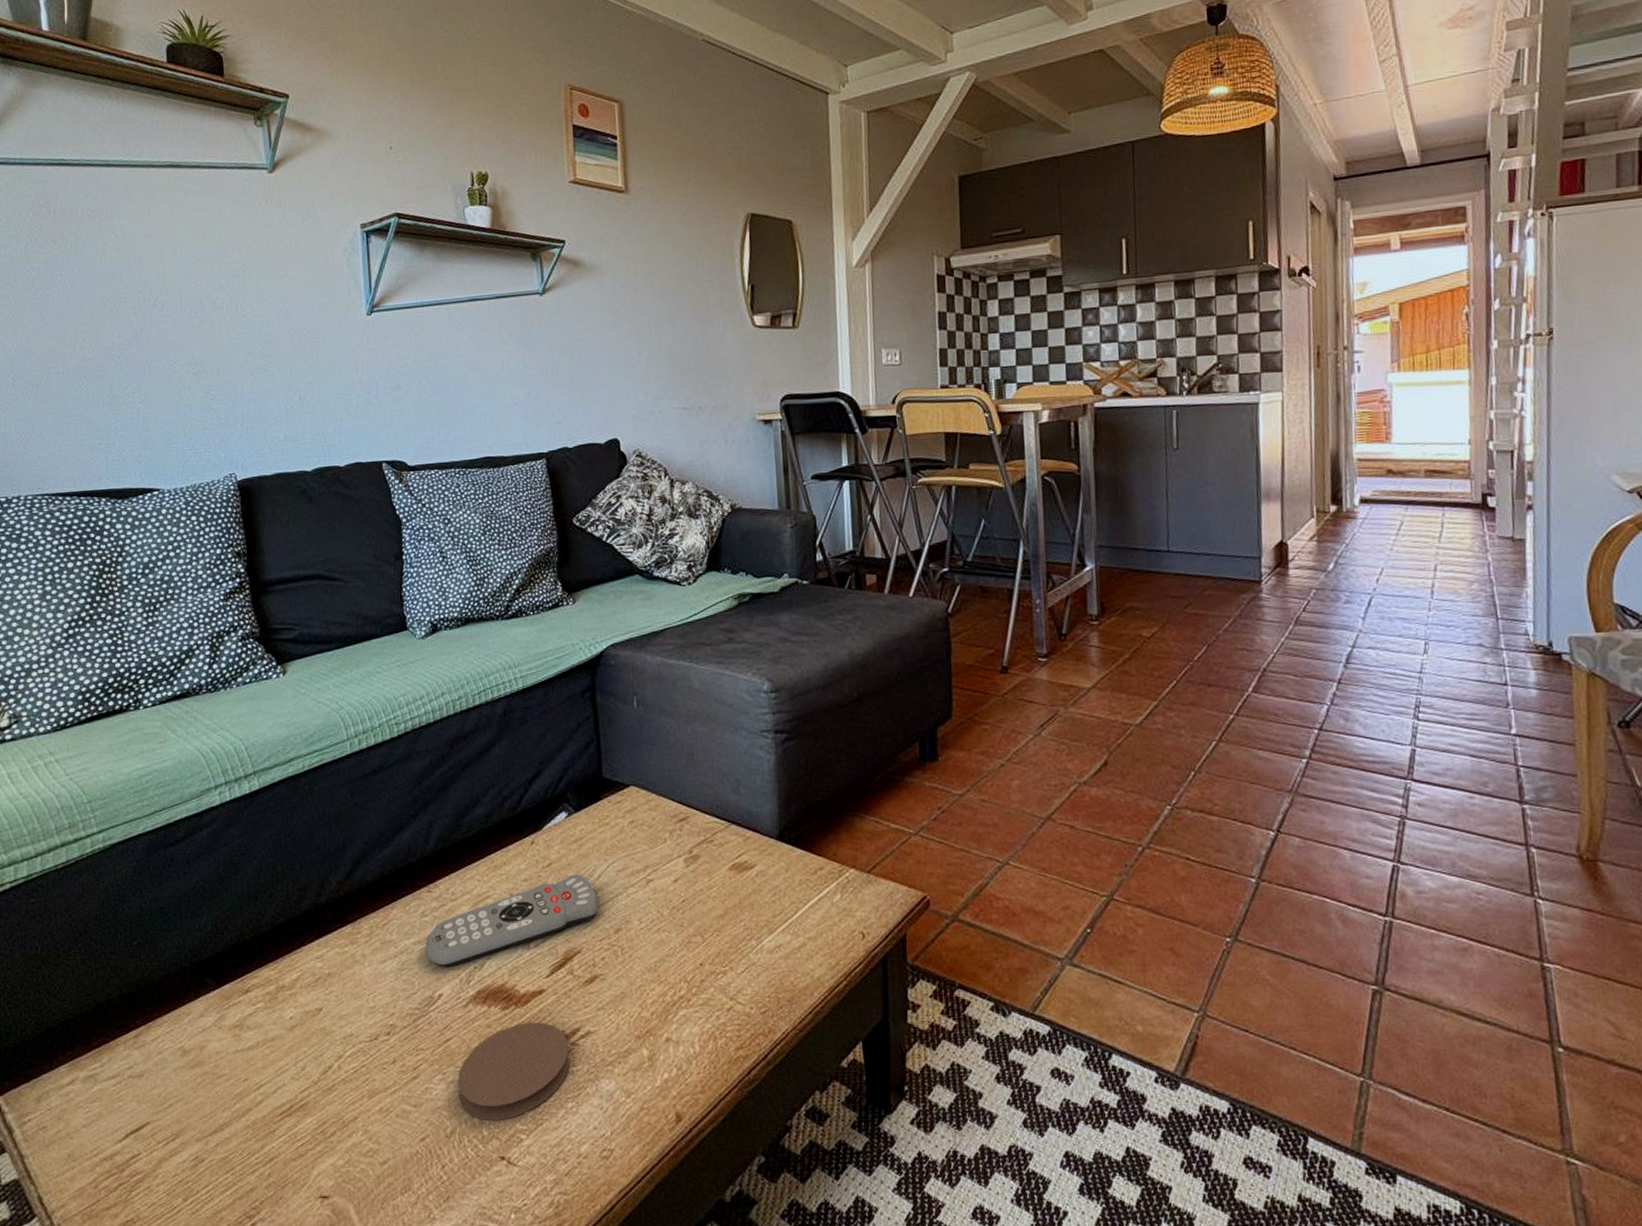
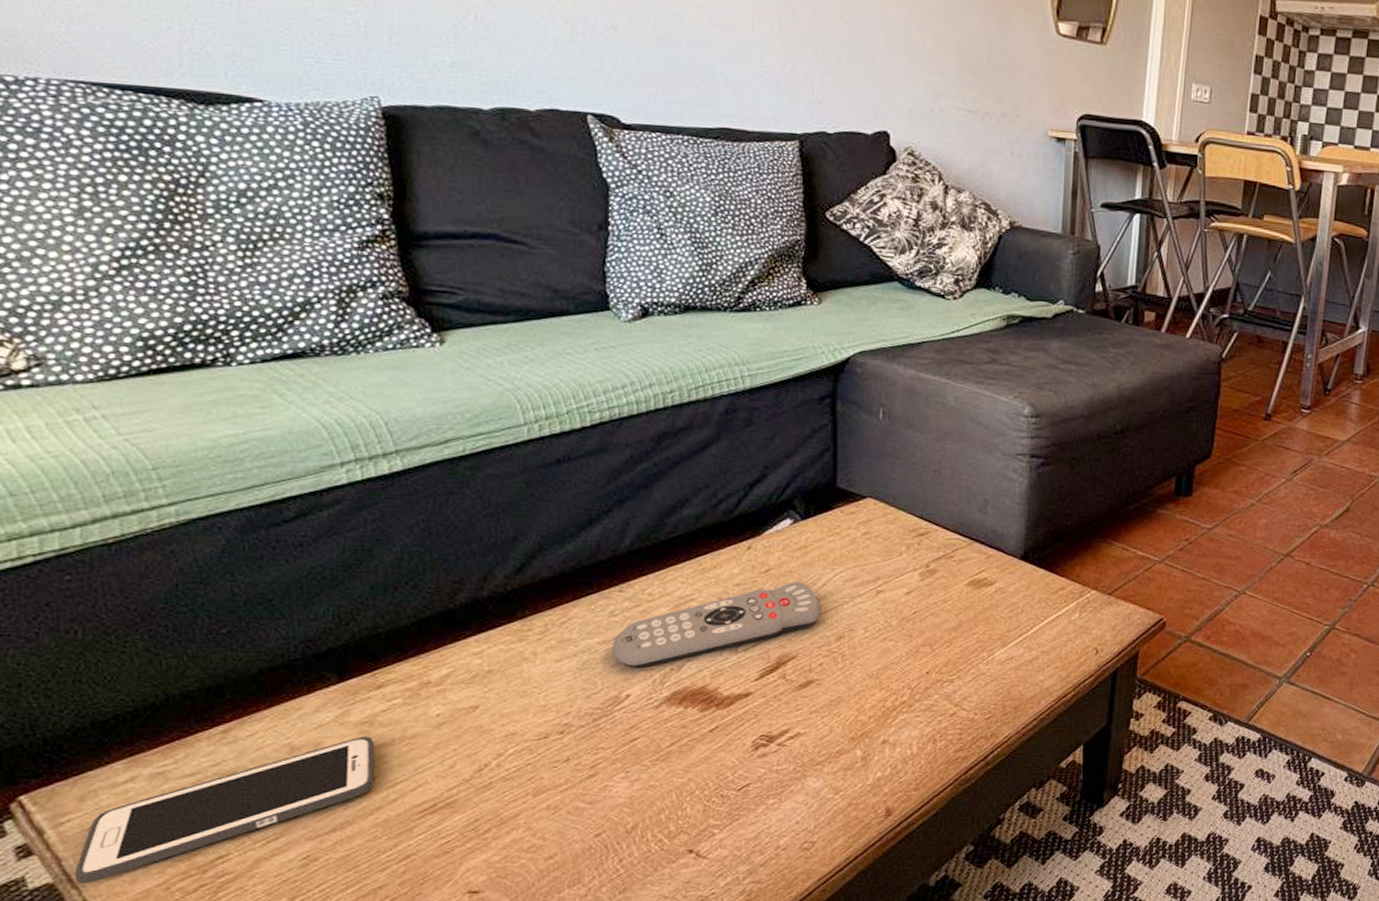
cell phone: none [32,1040,245,1181] -> present [74,736,375,884]
coaster: present [458,1022,570,1120] -> none [642,723,775,816]

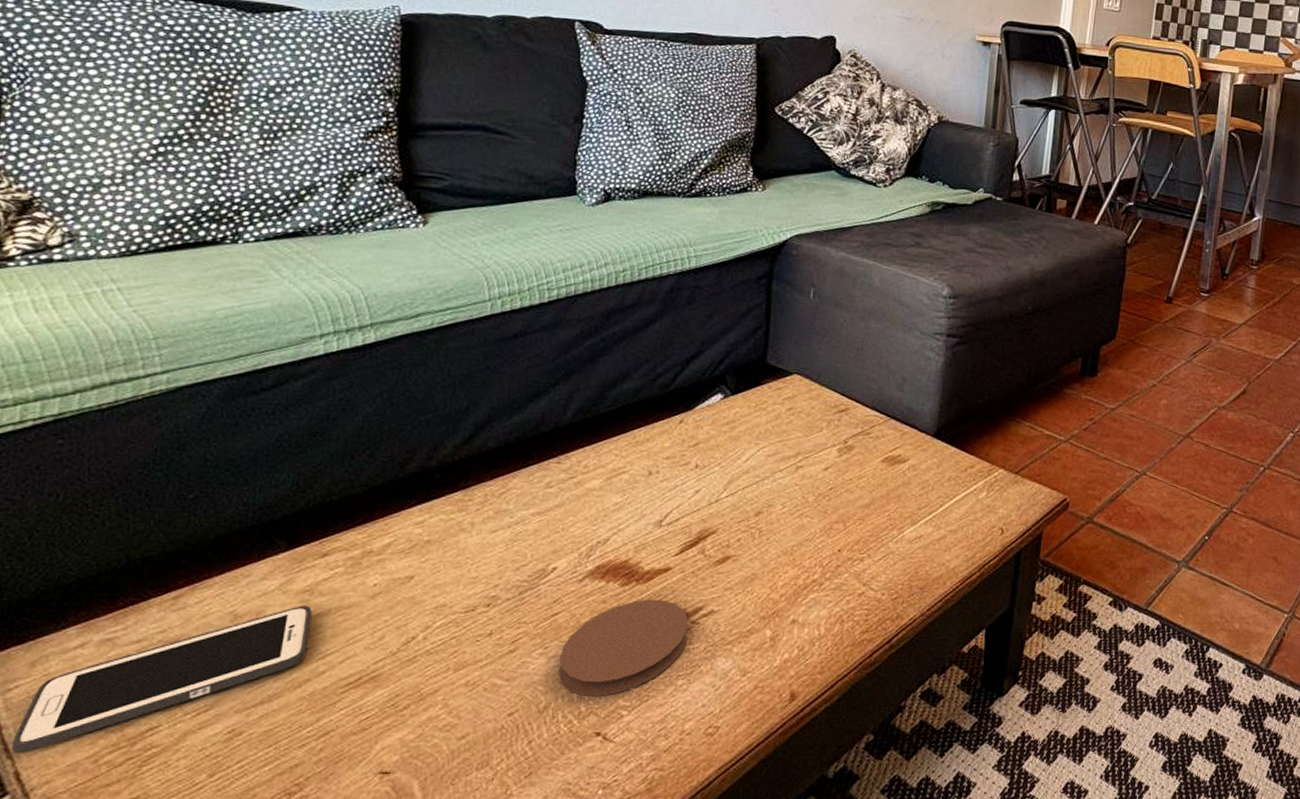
remote control: present [612,582,822,668] -> none [544,456,744,540]
coaster: none [642,723,775,816] -> present [558,599,689,696]

